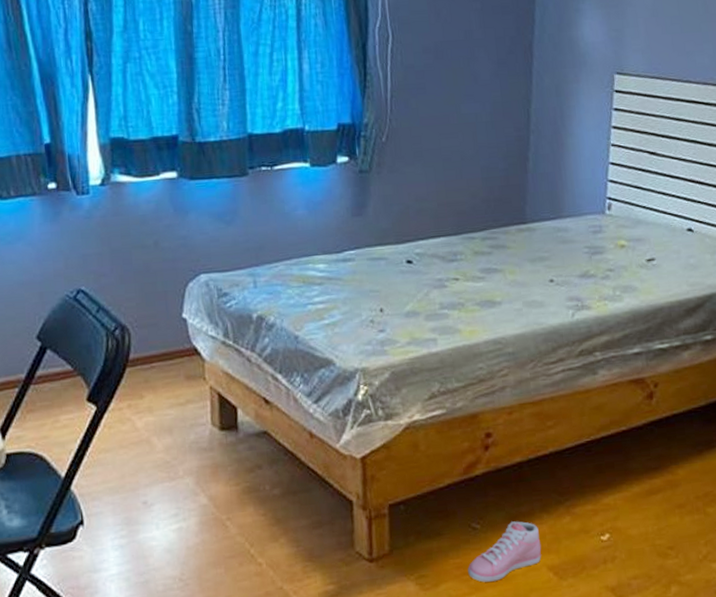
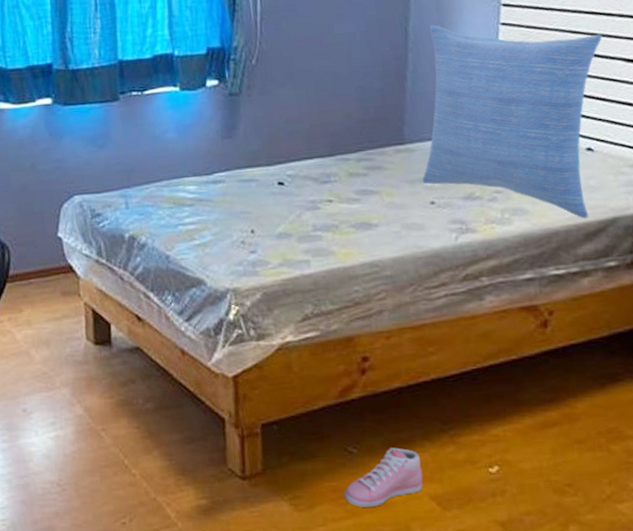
pillow: none [542,108,702,295] -> present [422,24,603,219]

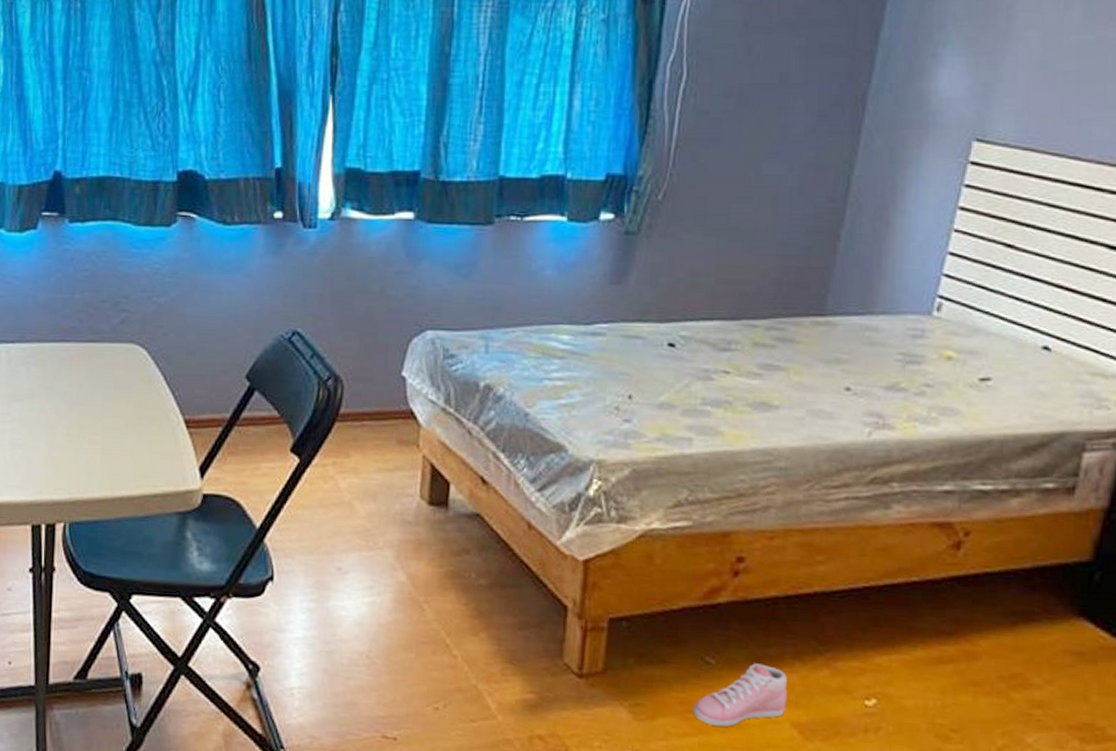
pillow: present [422,24,603,219] -> none [839,177,1085,429]

